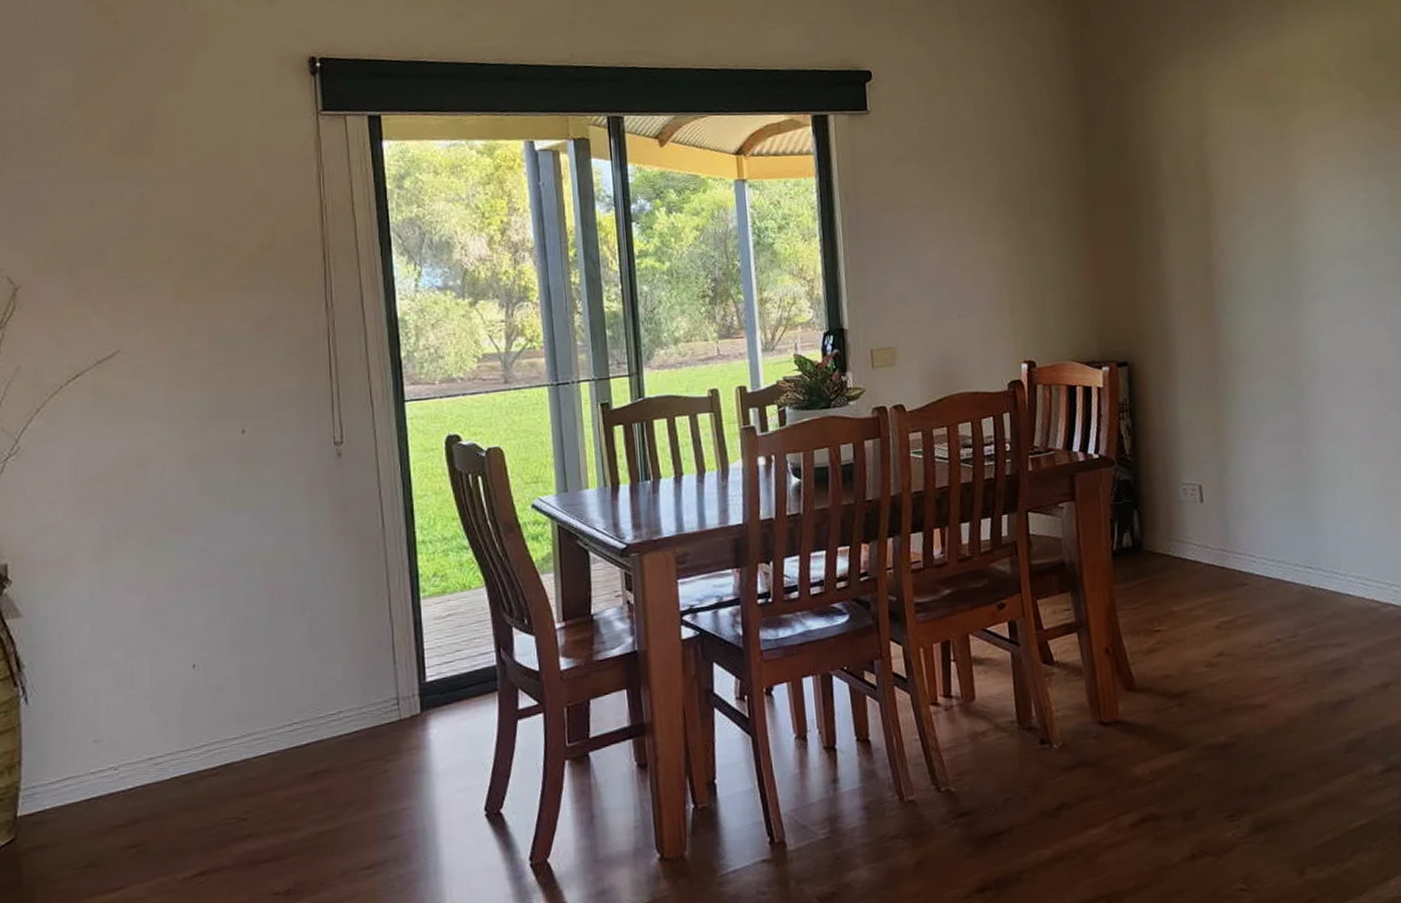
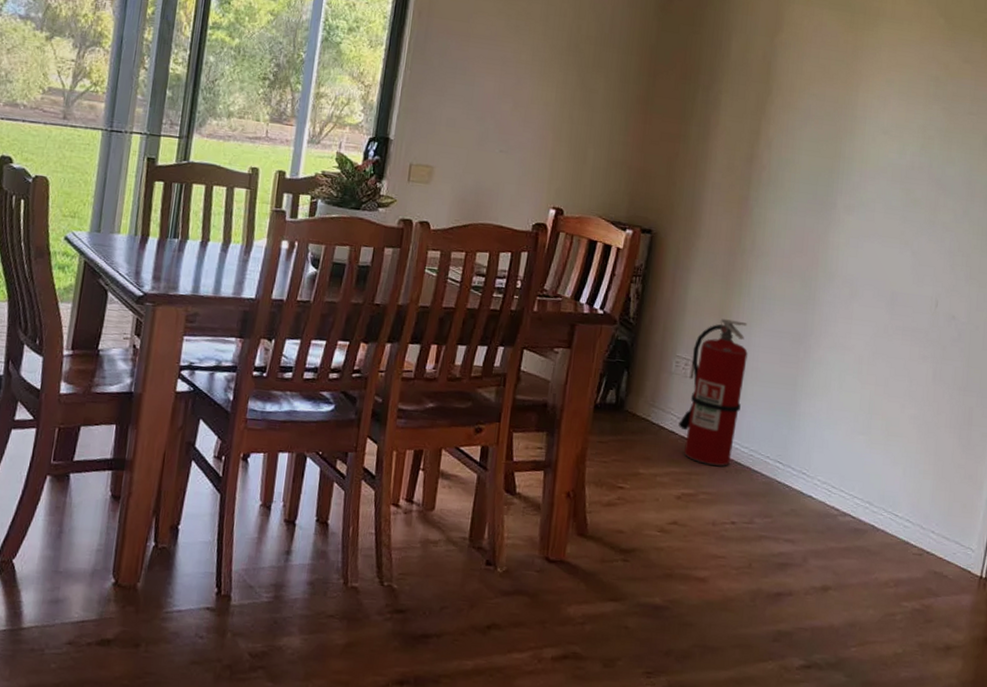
fire extinguisher: none [1196,433,1261,587] -> present [678,319,748,466]

